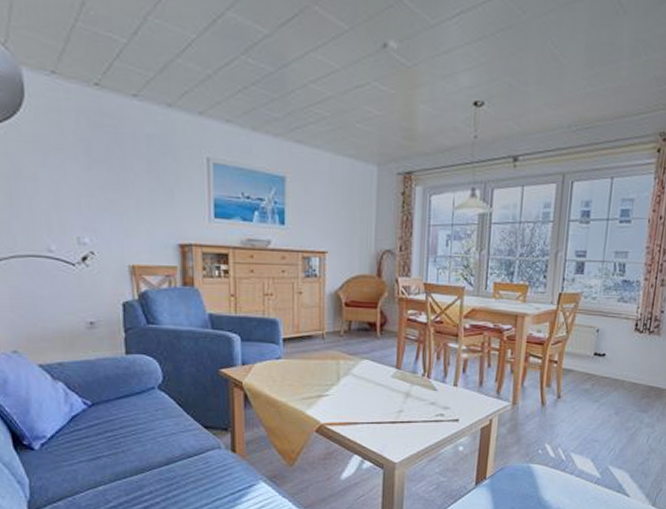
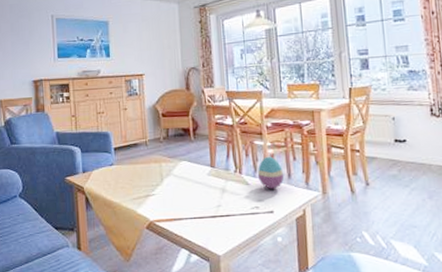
decorative egg: none [446,361,476,397] -> present [257,156,285,189]

